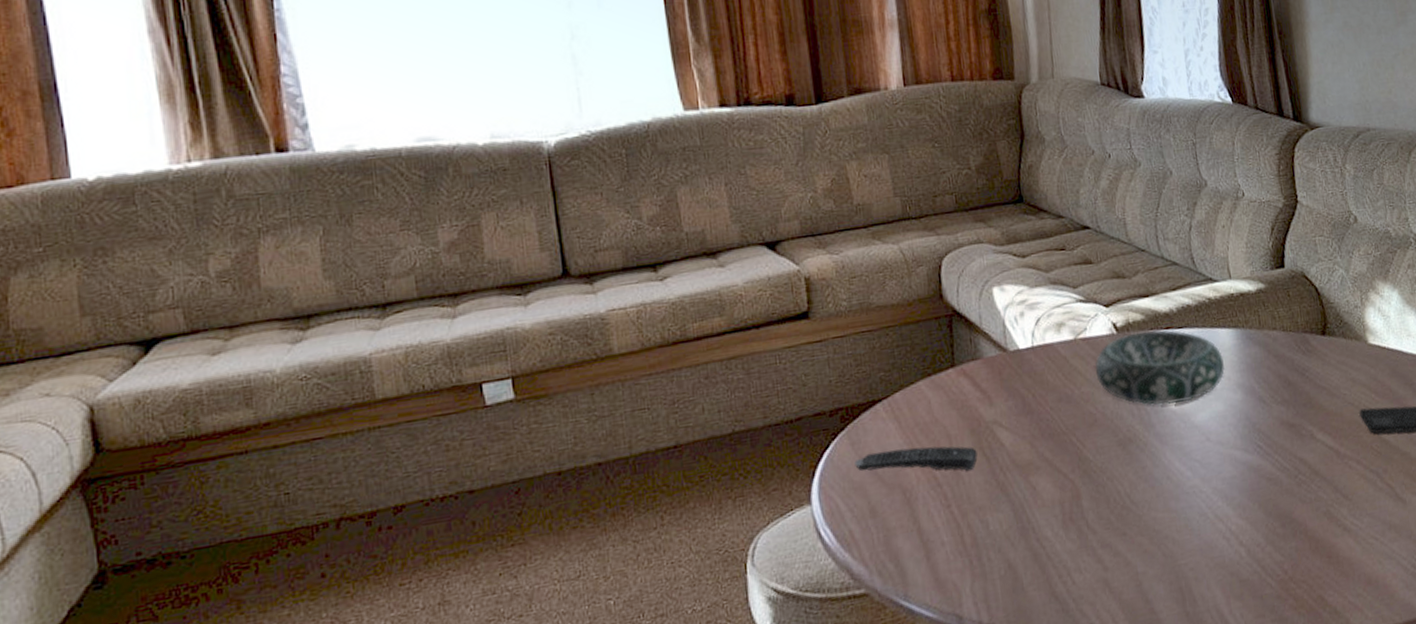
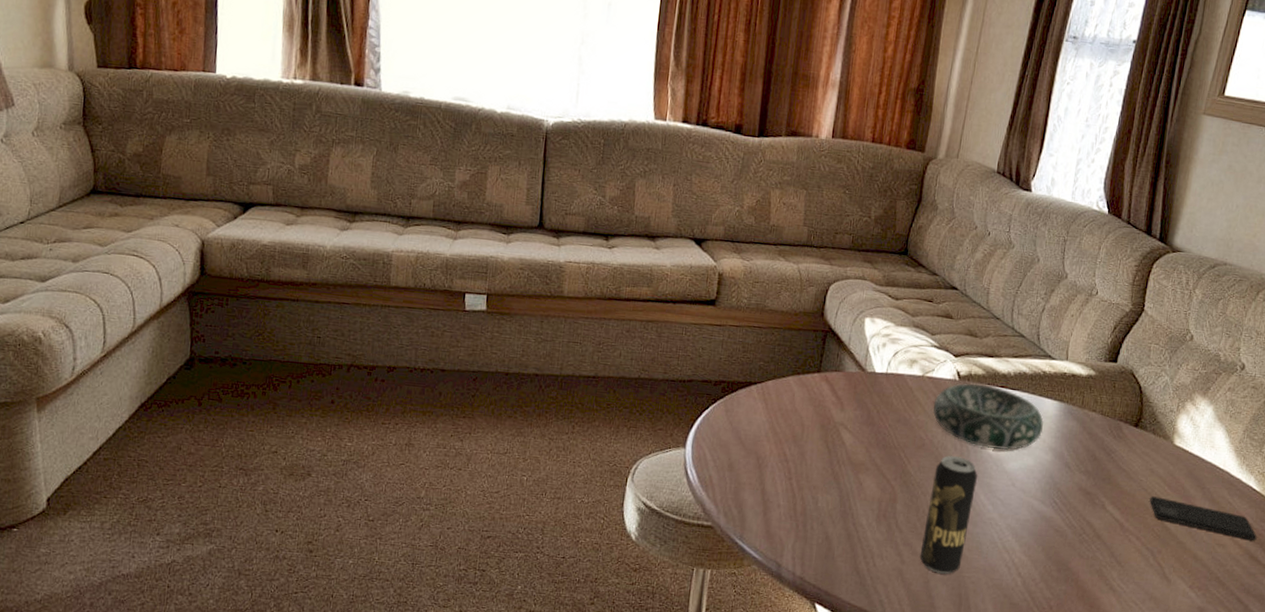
remote control: present [854,446,978,472] -> none [725,421,822,457]
beverage can: none [1116,423,1173,571] -> present [919,455,978,574]

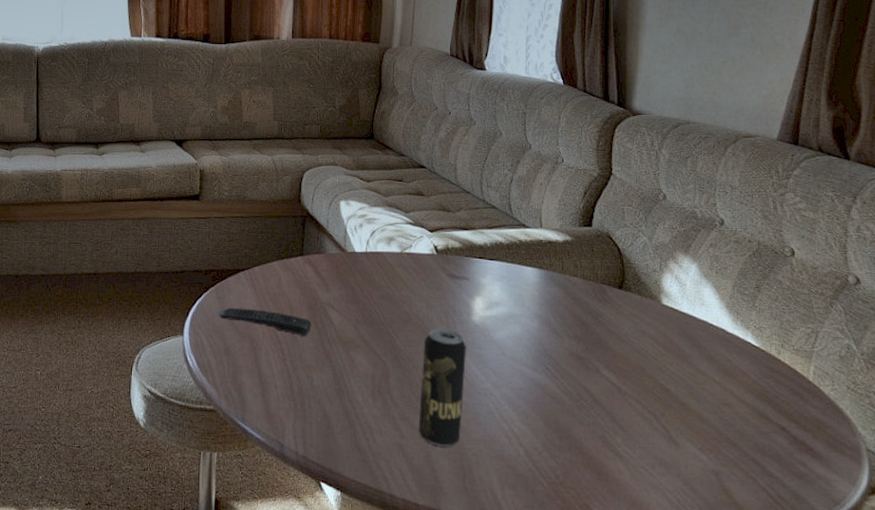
remote control: none [725,421,822,457] -> present [218,307,311,337]
decorative bowl: present [933,383,1043,451] -> none [415,257,526,320]
smartphone: present [1149,496,1257,540] -> none [645,358,764,398]

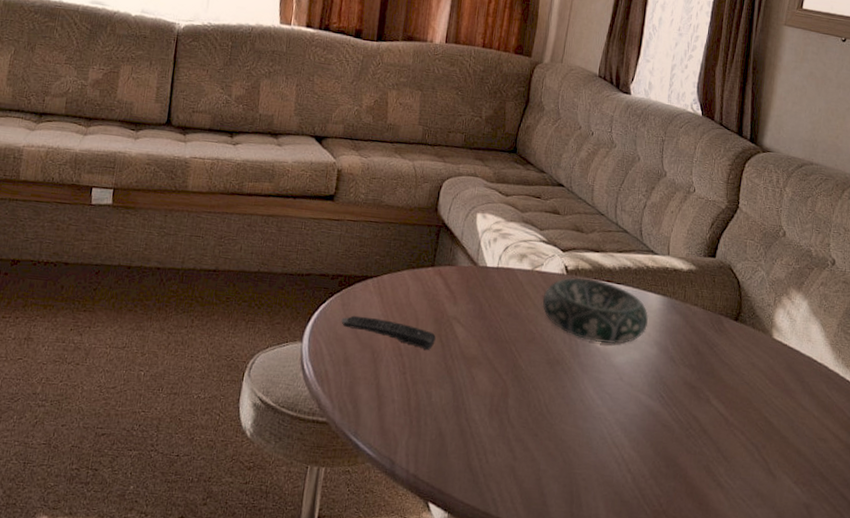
decorative bowl: none [415,257,526,320] -> present [542,278,648,345]
beverage can: present [418,328,466,447] -> none [531,349,586,471]

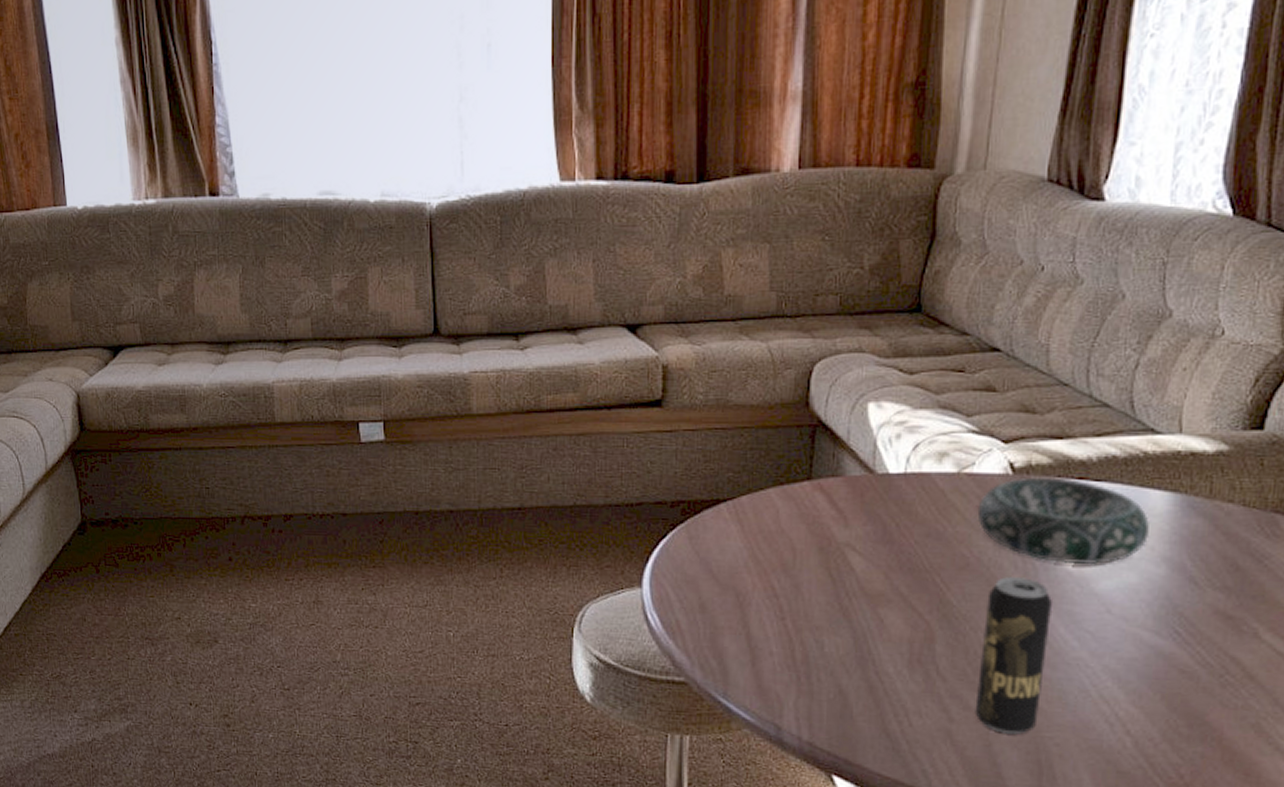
remote control: present [341,315,436,351] -> none [690,550,823,589]
beverage can: none [531,349,586,471] -> present [975,577,1052,734]

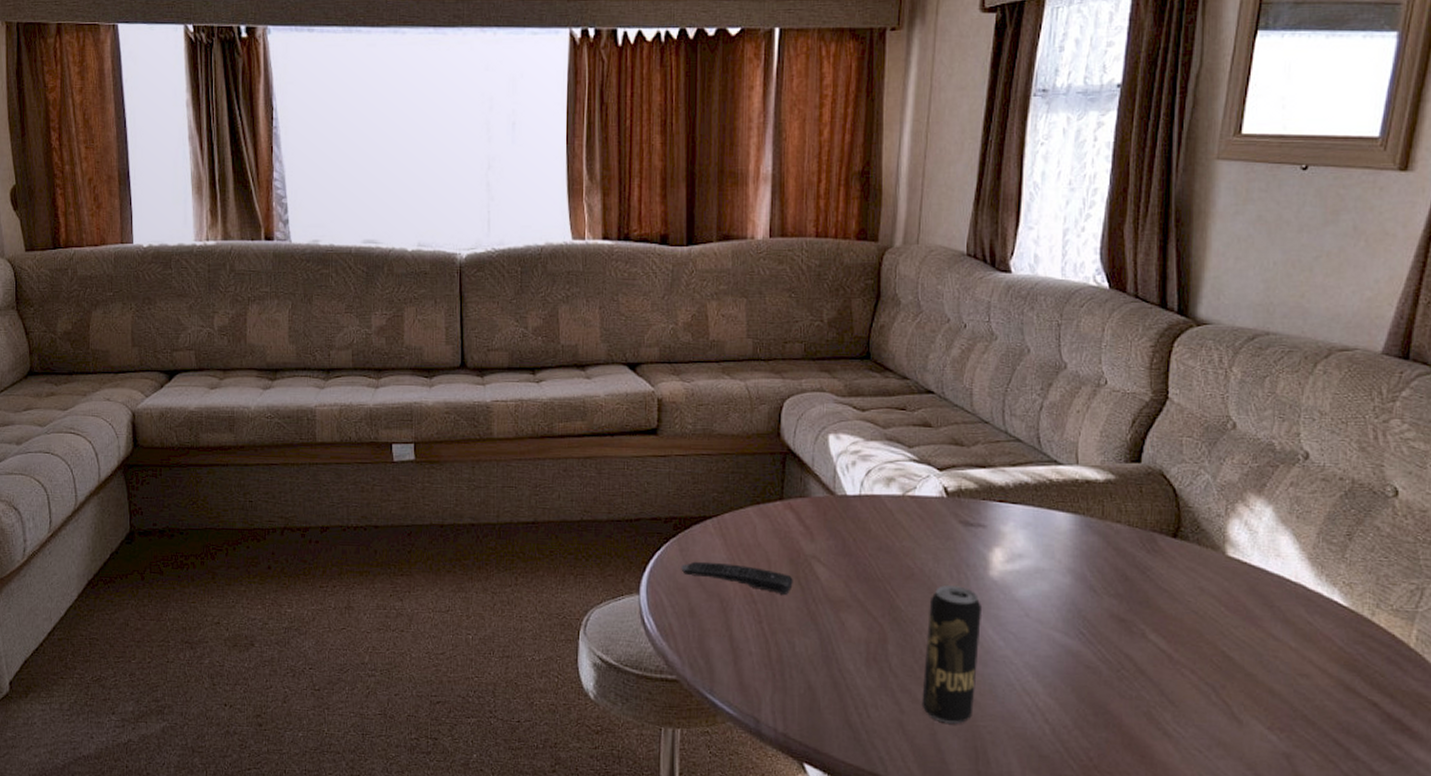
remote control: none [690,550,823,589] -> present [681,561,793,596]
decorative bowl: present [977,477,1149,565] -> none [919,500,1056,576]

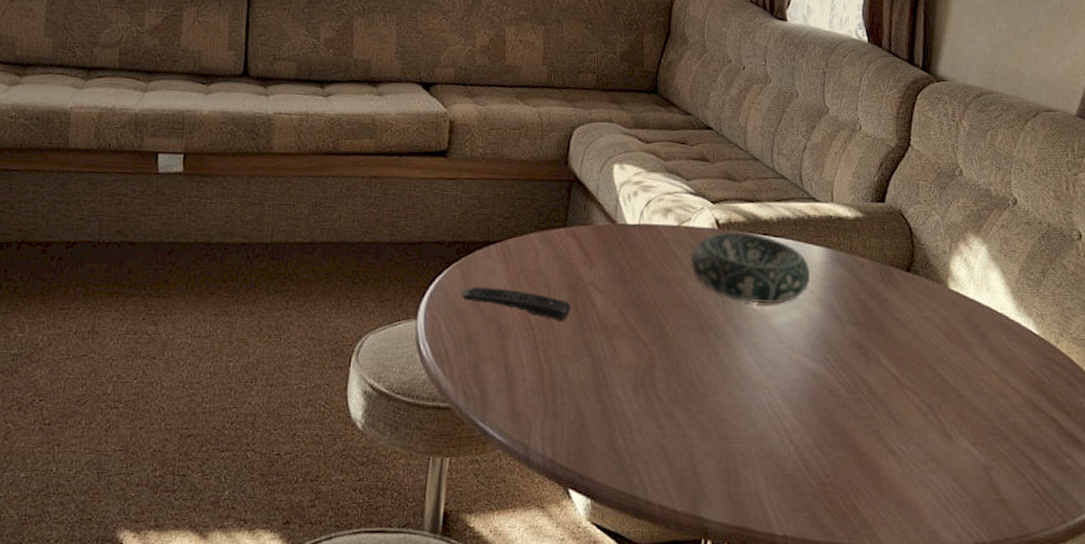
decorative bowl: none [919,500,1056,576] -> present [691,233,810,305]
beverage can: present [922,585,981,724] -> none [682,313,742,446]

